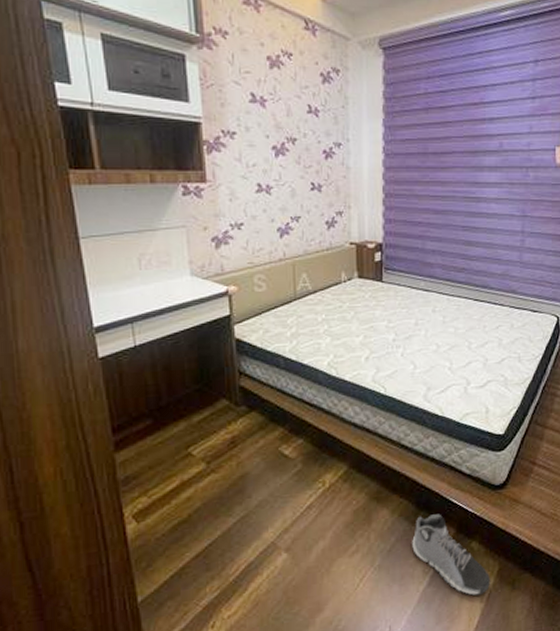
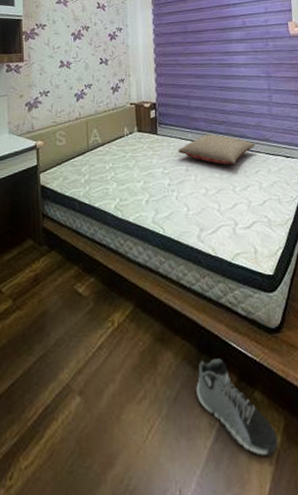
pillow: none [407,283,500,319] -> present [178,134,256,165]

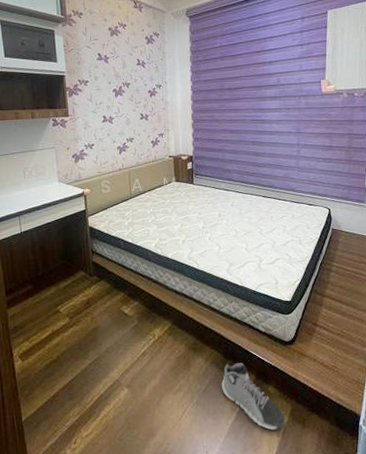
pillow: present [178,134,256,165] -> none [212,184,283,211]

